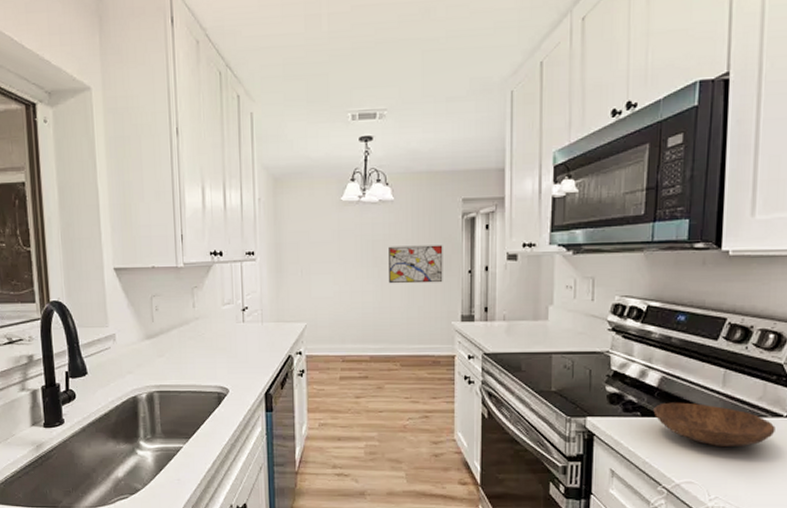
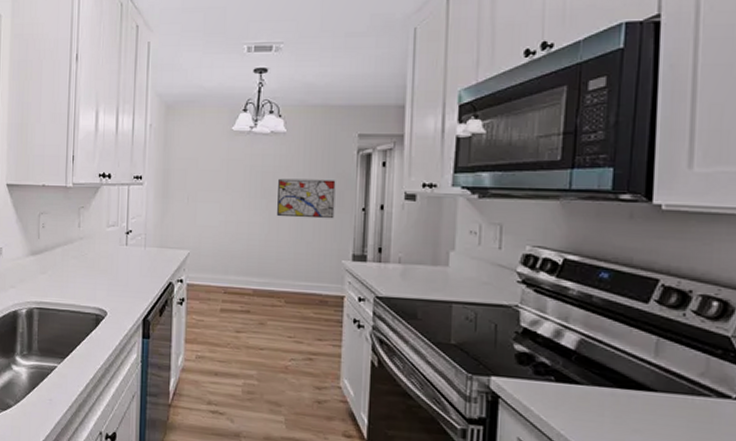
bowl: present [653,402,775,448] -> none [570,368,722,428]

